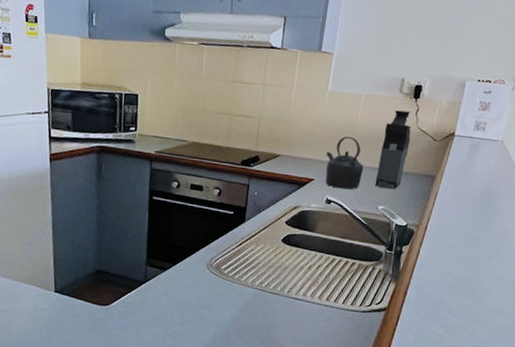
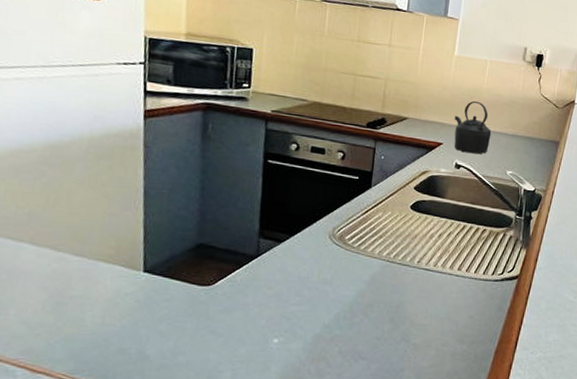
coffee maker: present [375,110,411,189] -> none [502,77,535,154]

